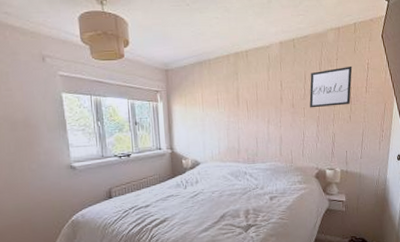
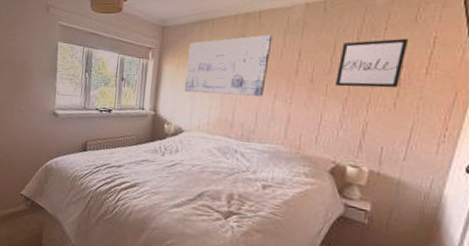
wall art: none [192,70,260,128] -> present [184,34,273,97]

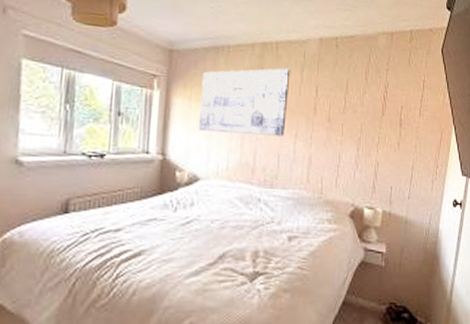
wall art: present [336,38,409,88] -> none [350,80,405,128]

